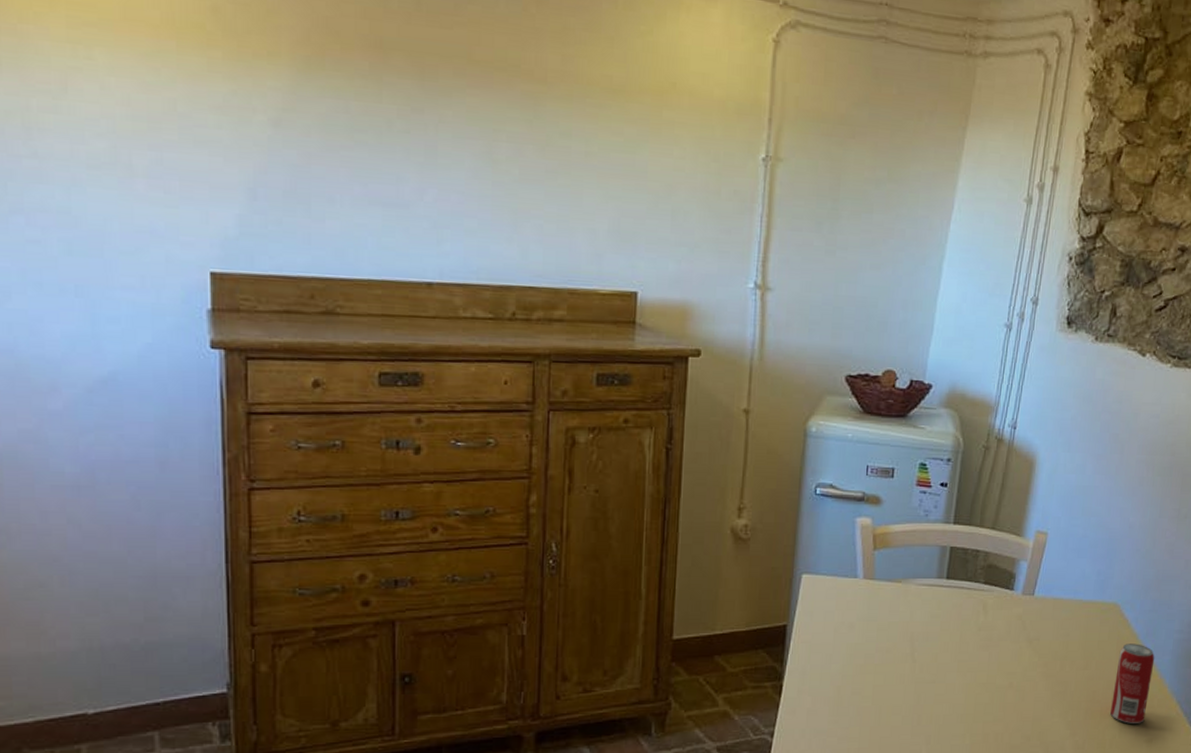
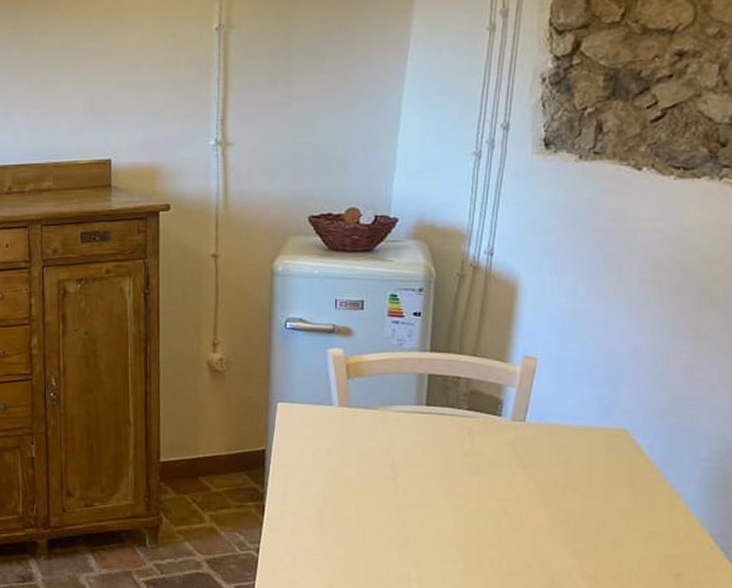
beverage can: present [1109,643,1155,724] -> none [625,472,678,556]

